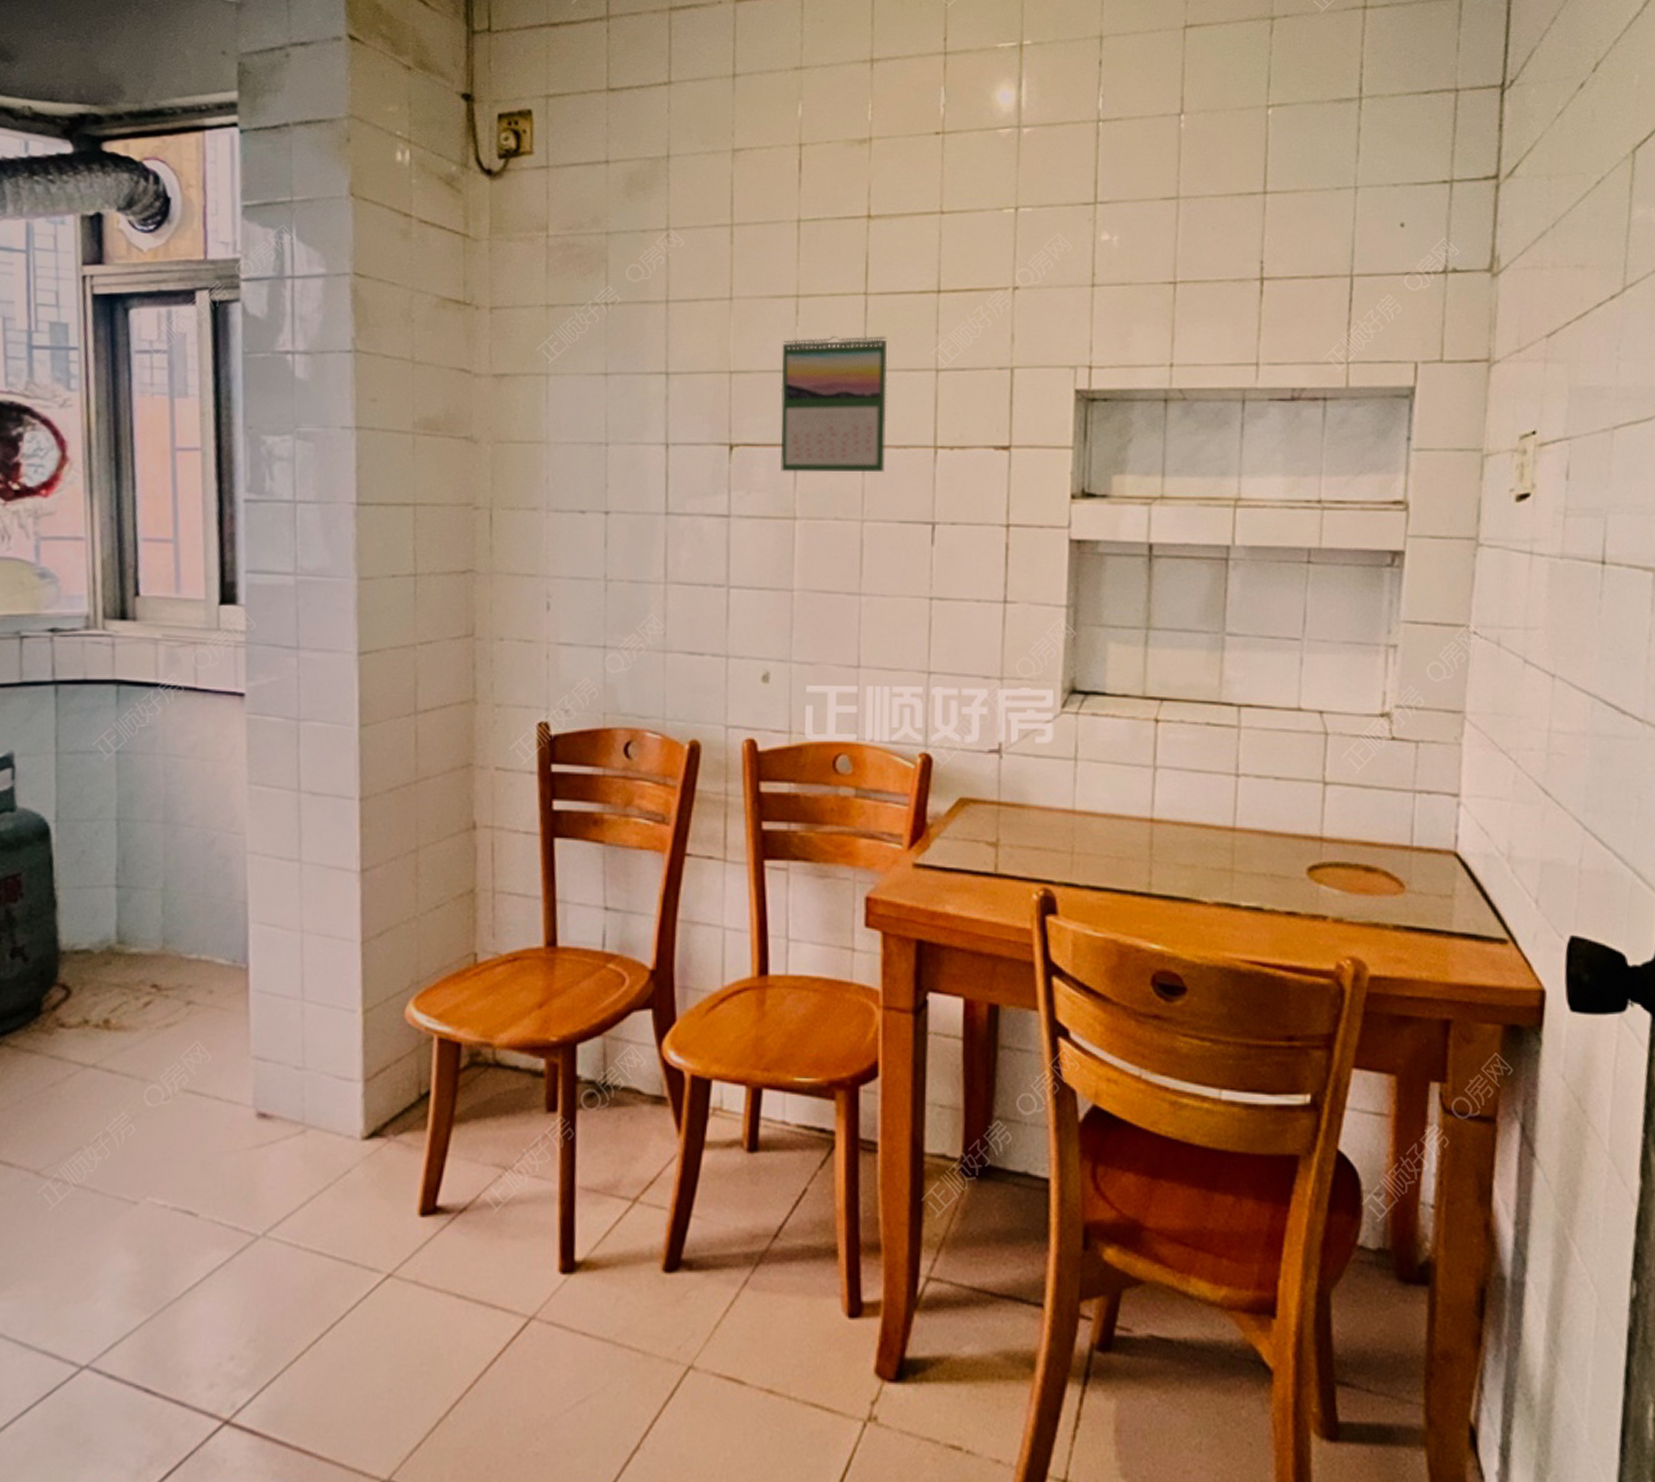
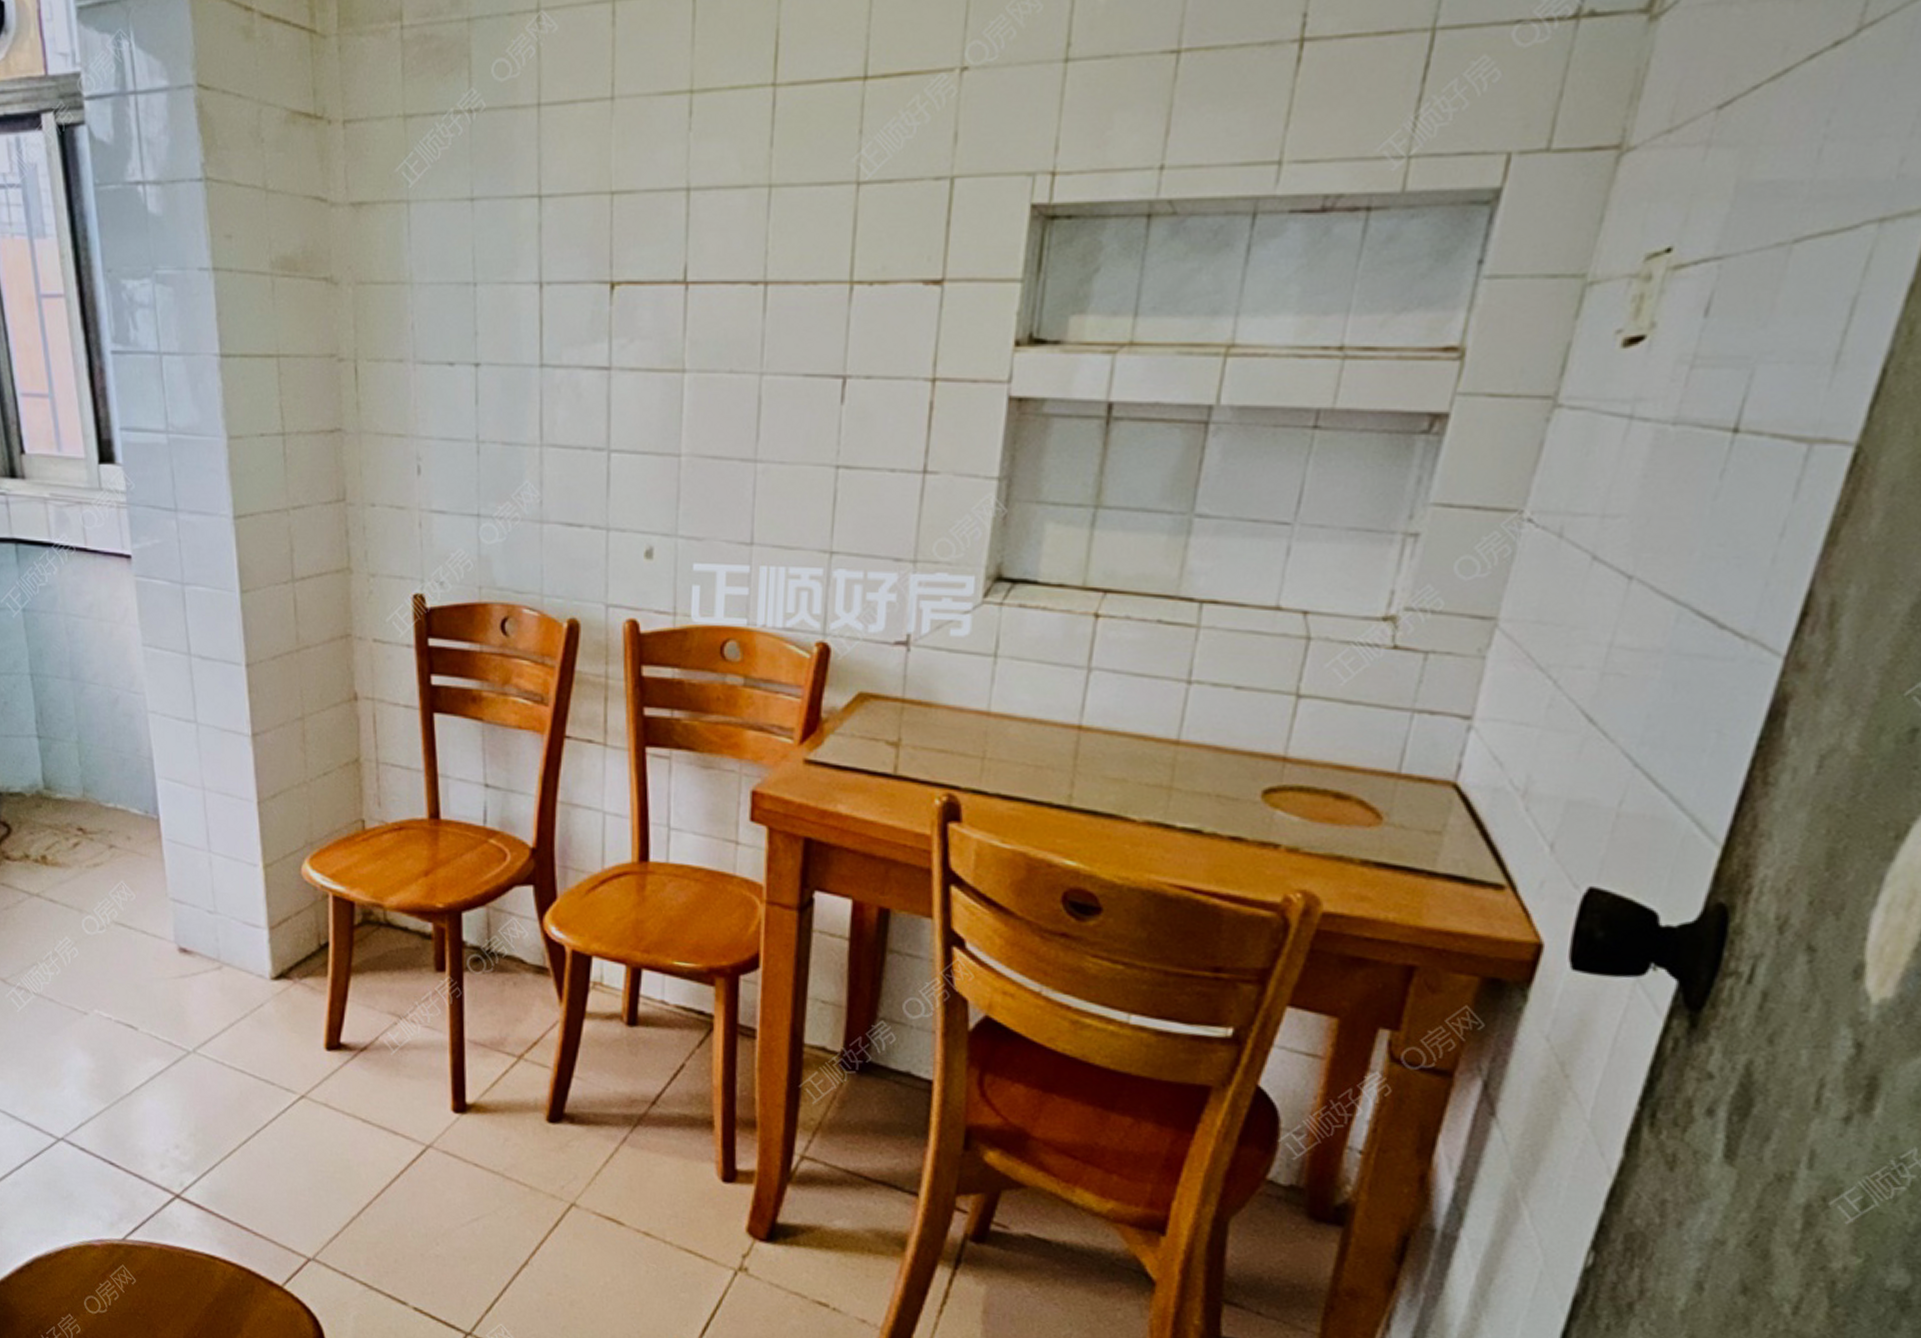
calendar: present [780,335,888,473] -> none [668,139,799,315]

